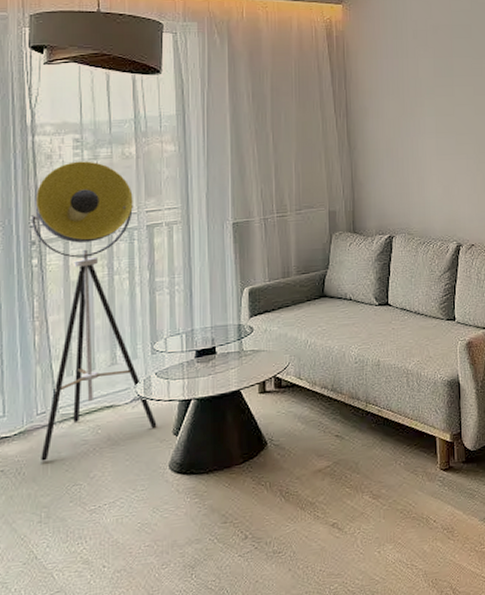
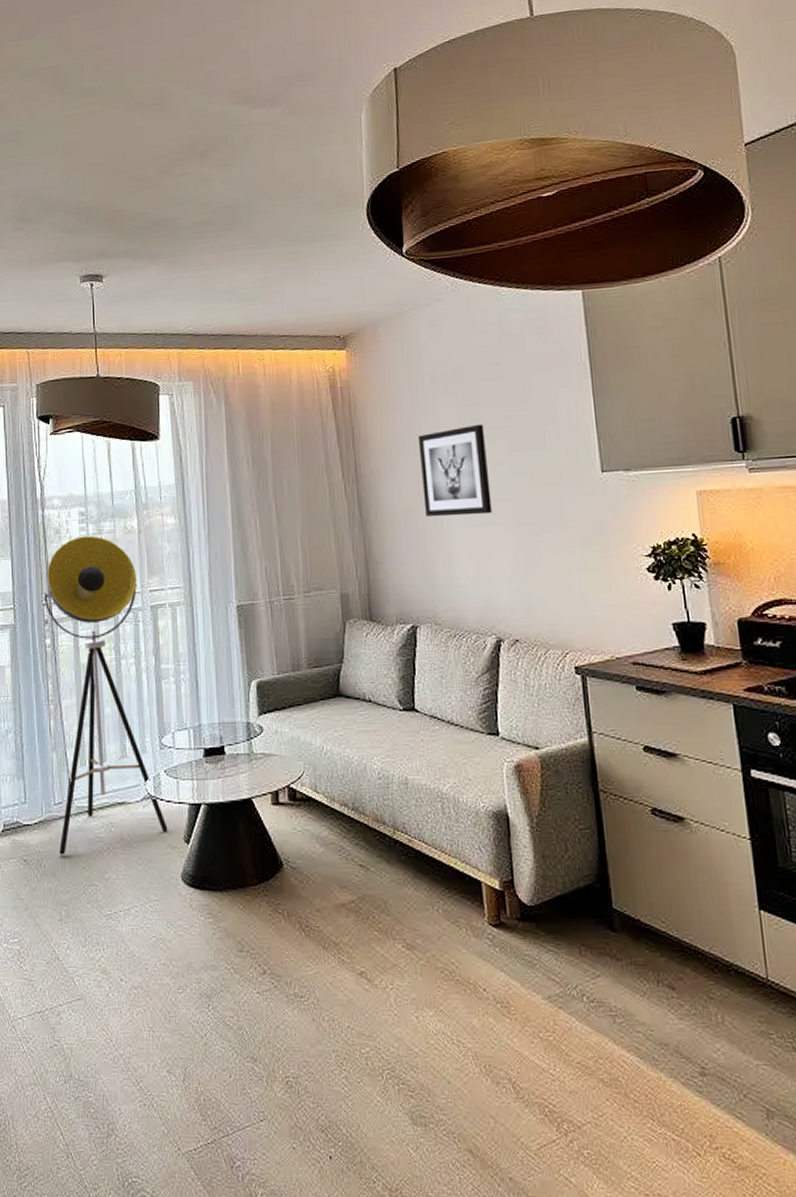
wall art: none [400,72,458,147] -> present [417,423,492,518]

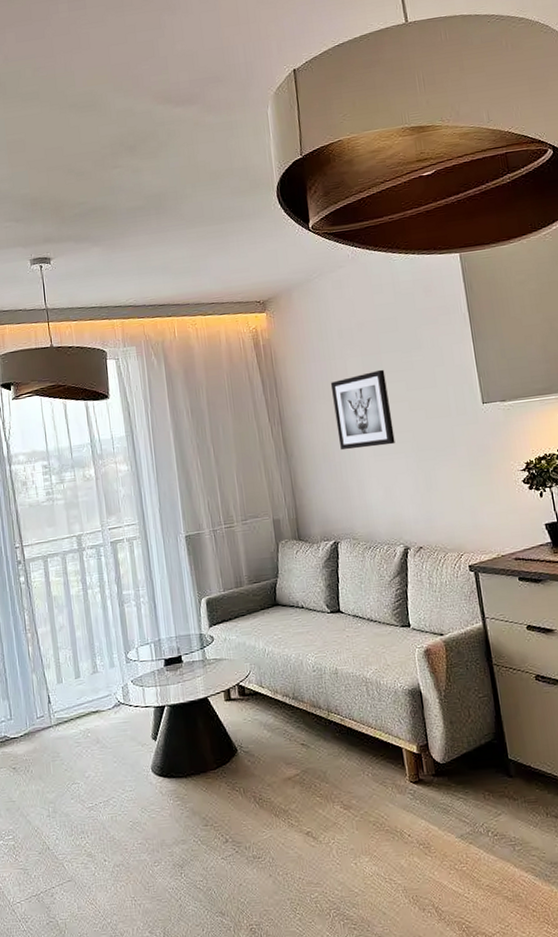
floor lamp: present [43,535,168,855] -> none [15,485,137,761]

